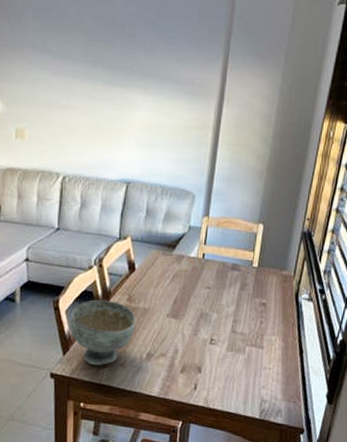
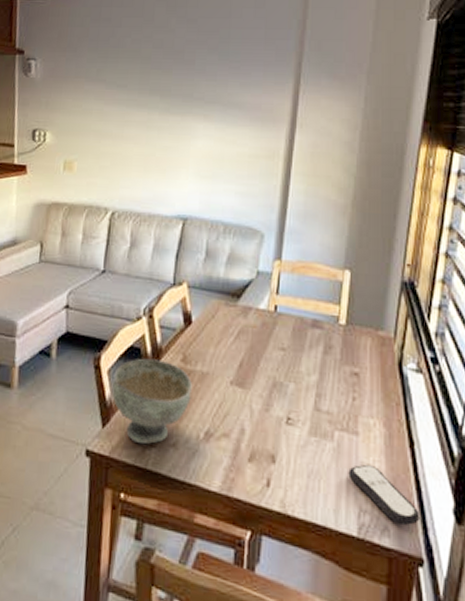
remote control: none [255,368,304,409] -> present [348,464,420,526]

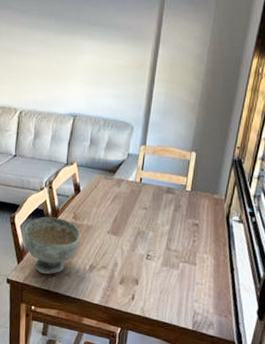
remote control: present [348,464,420,526] -> none [188,283,235,322]

